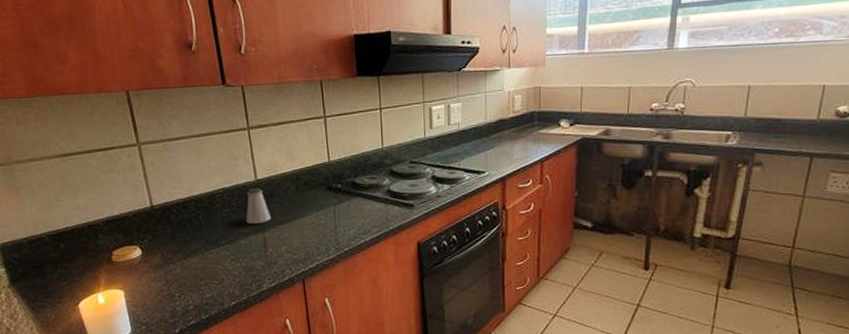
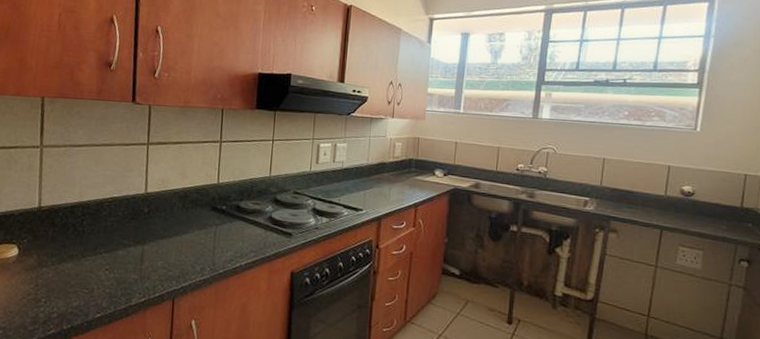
saltshaker: present [246,187,272,224] -> none [128,200,154,236]

